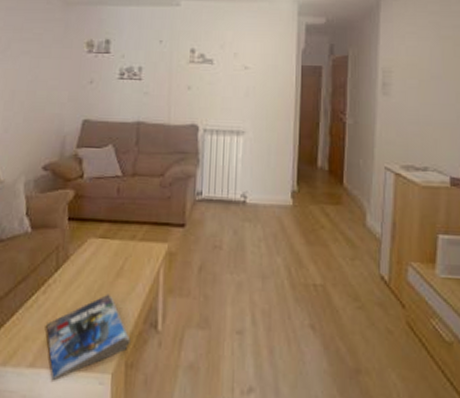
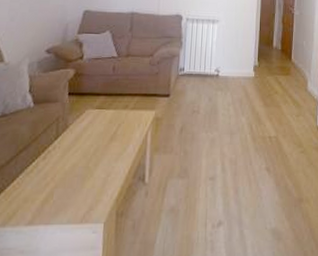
magazine: present [46,294,131,381] -> none [45,155,121,235]

